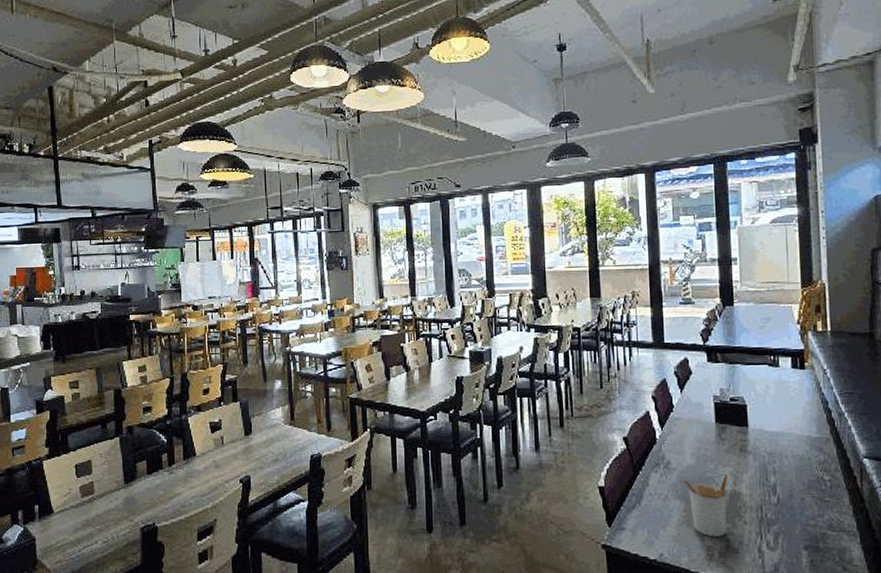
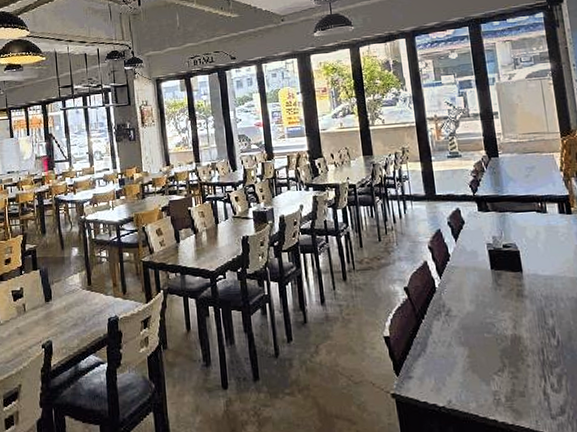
utensil holder: present [683,475,728,538] -> none [464,319,511,382]

